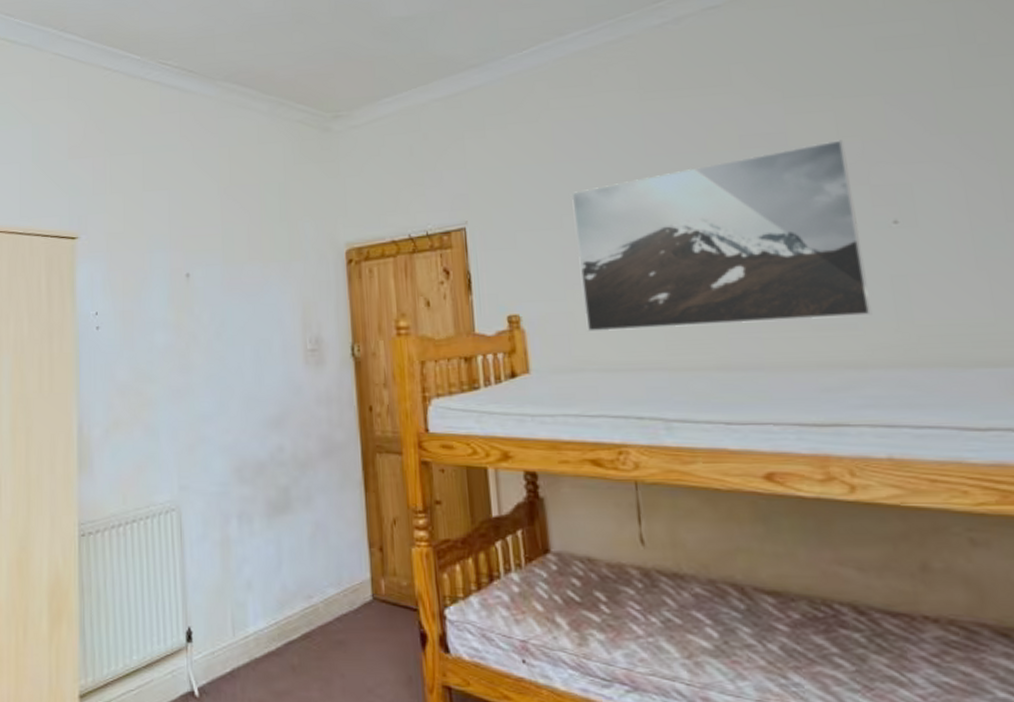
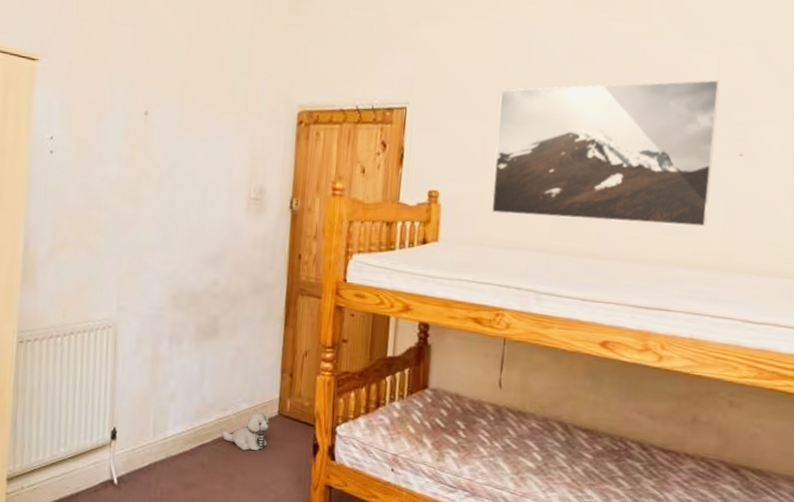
plush toy: none [309,596,365,646] -> present [221,411,269,451]

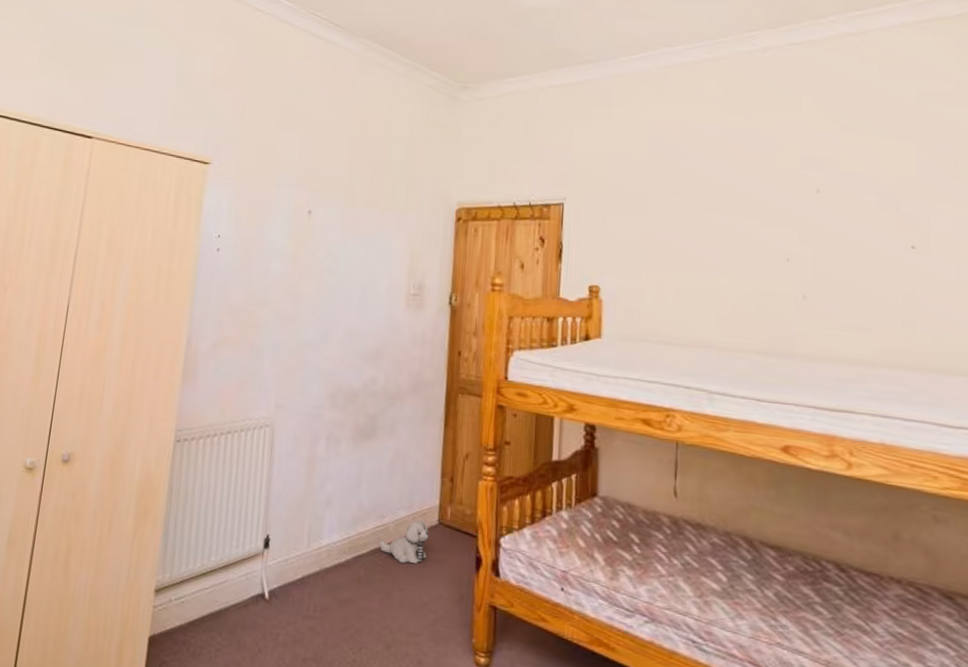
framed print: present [491,79,720,227] -> none [654,172,885,322]

